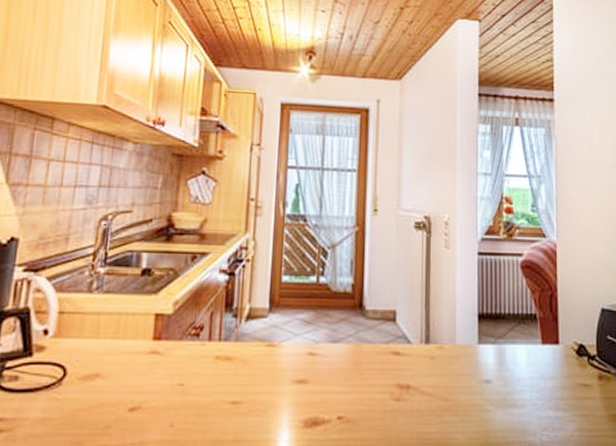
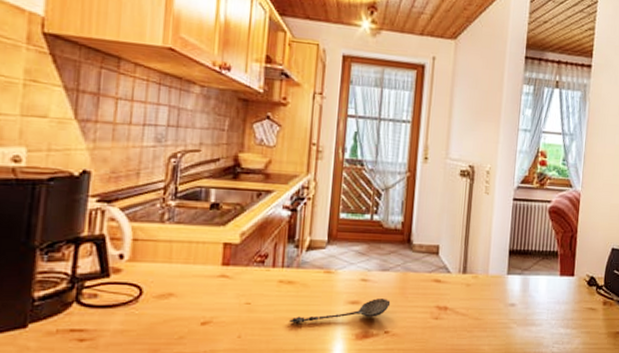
spoon: none [227,376,343,408] -> present [289,298,391,323]

